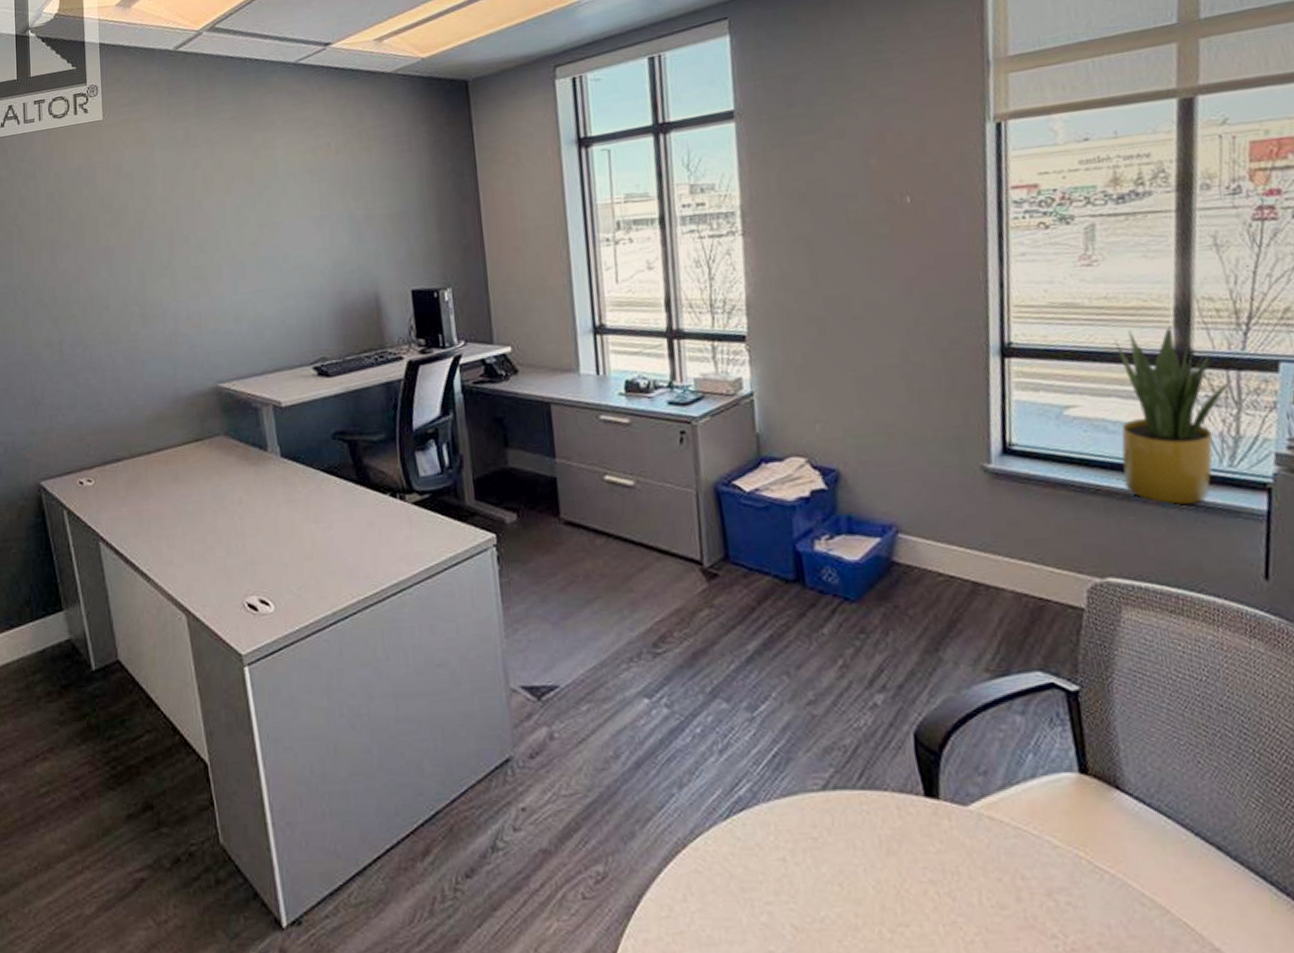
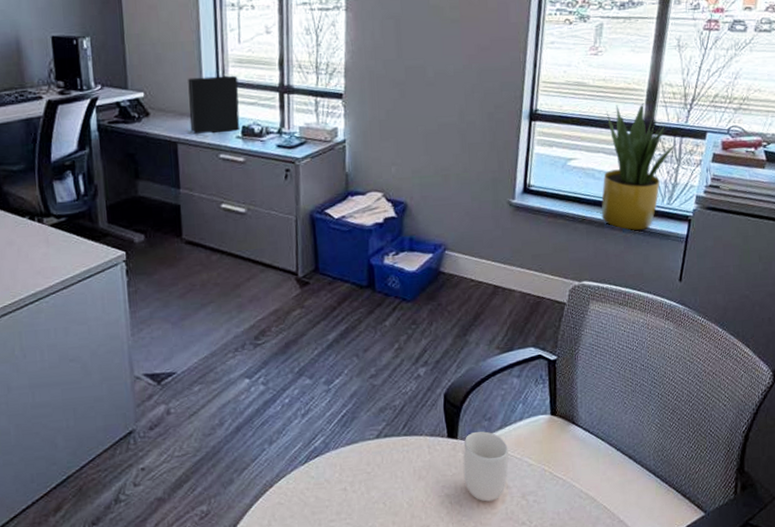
binder: none [560,321,623,393] -> present [188,75,240,135]
cup: none [949,790,1021,897] -> present [462,431,509,502]

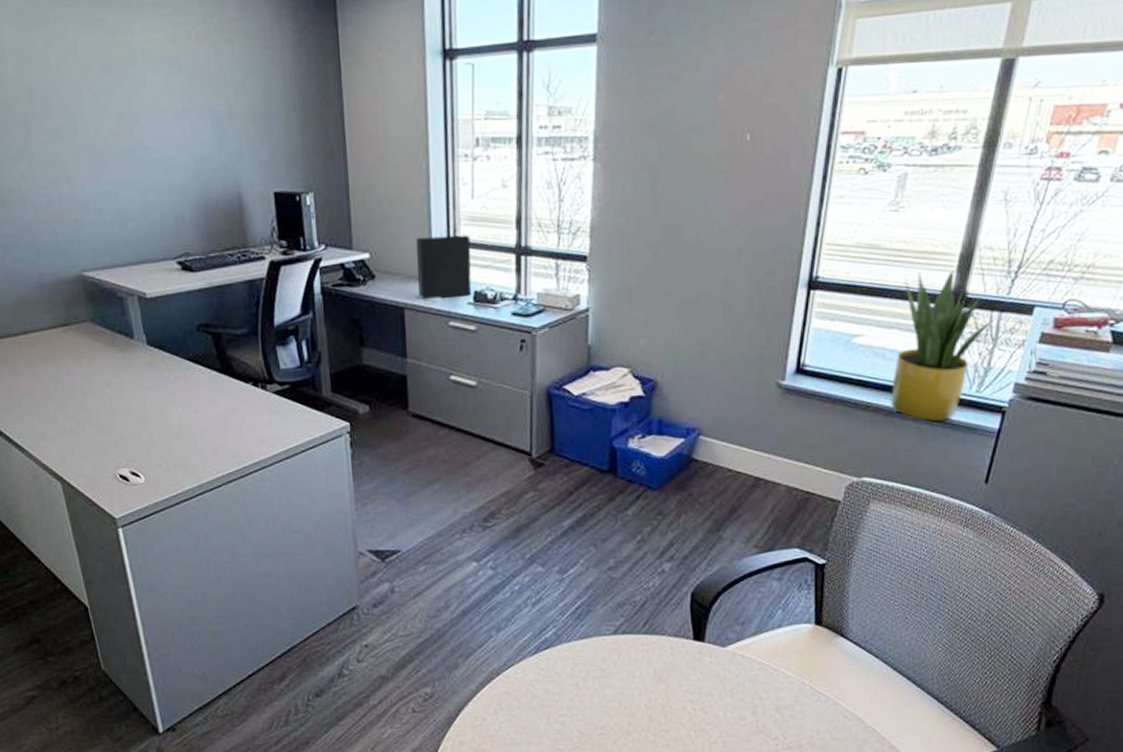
cup: present [462,431,509,502] -> none [709,635,763,712]

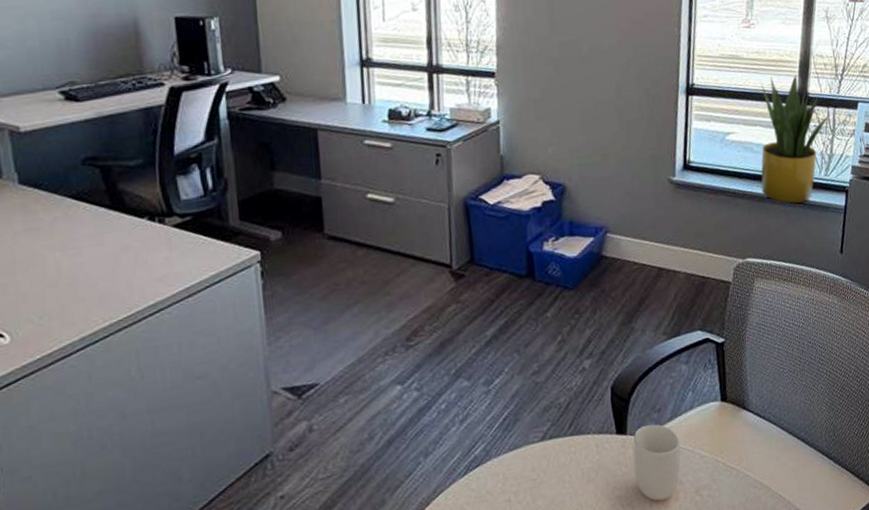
binder: present [416,235,472,300] -> none [328,55,386,120]
cup: none [709,635,763,712] -> present [633,424,681,501]

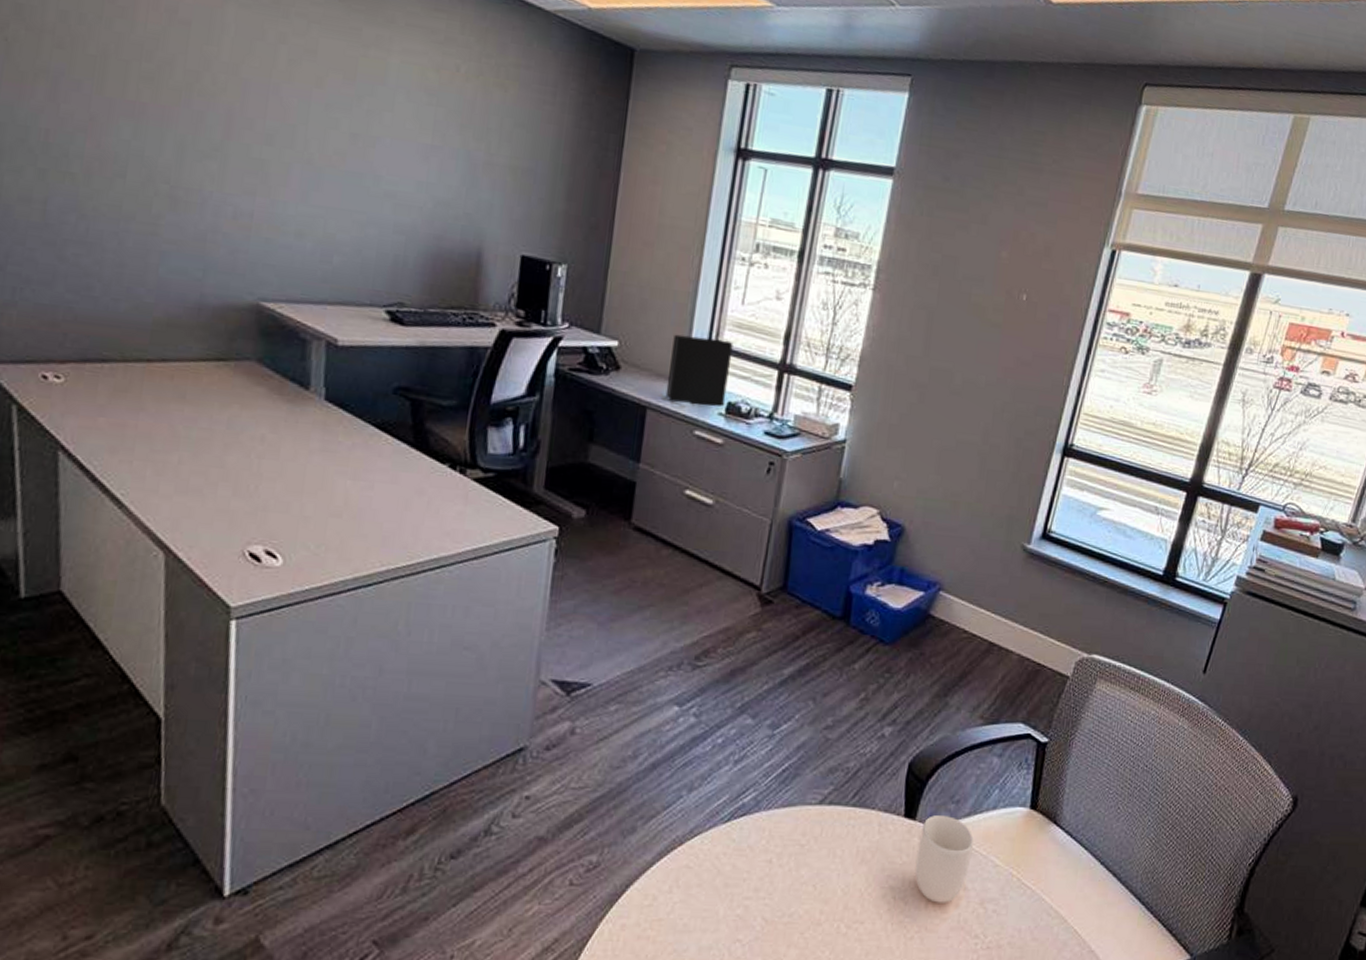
binder: none [328,55,386,120] -> present [665,334,734,407]
planter: present [761,74,831,204] -> none [1126,455,1225,605]

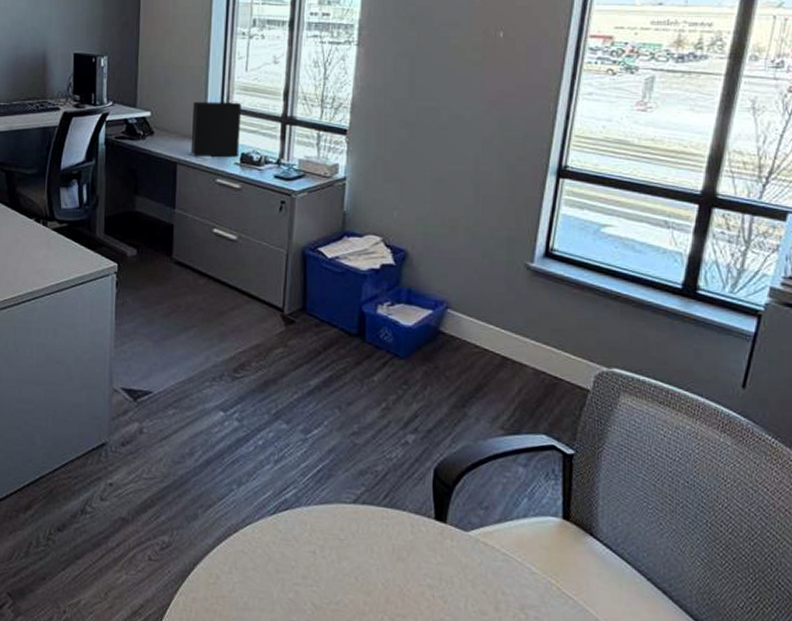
cup: present [914,814,974,903] -> none [450,519,507,606]

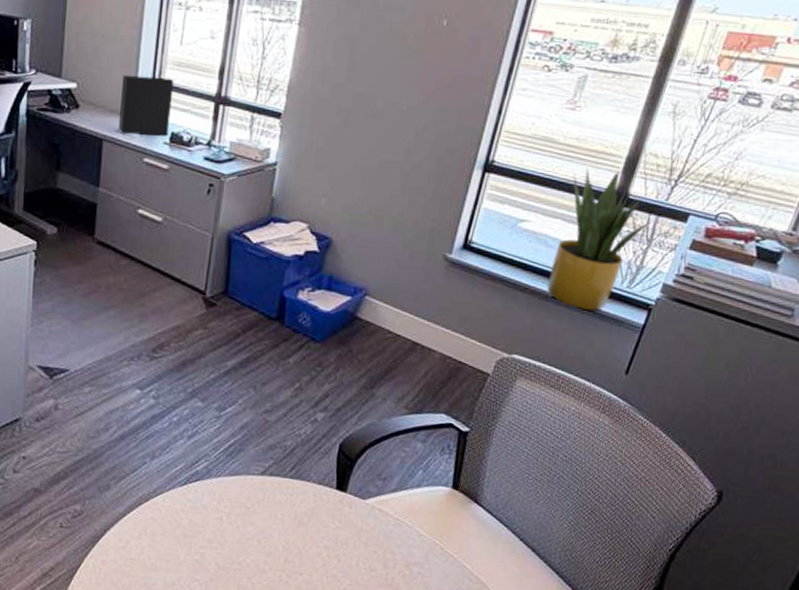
planter: none [641,169,746,318] -> present [547,168,651,311]

